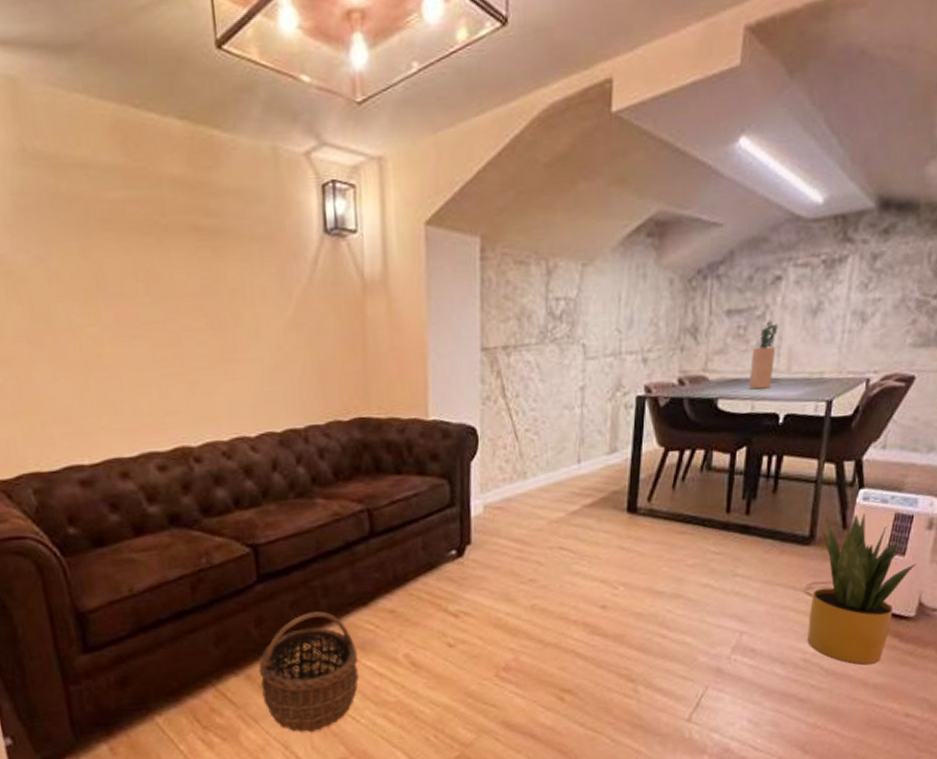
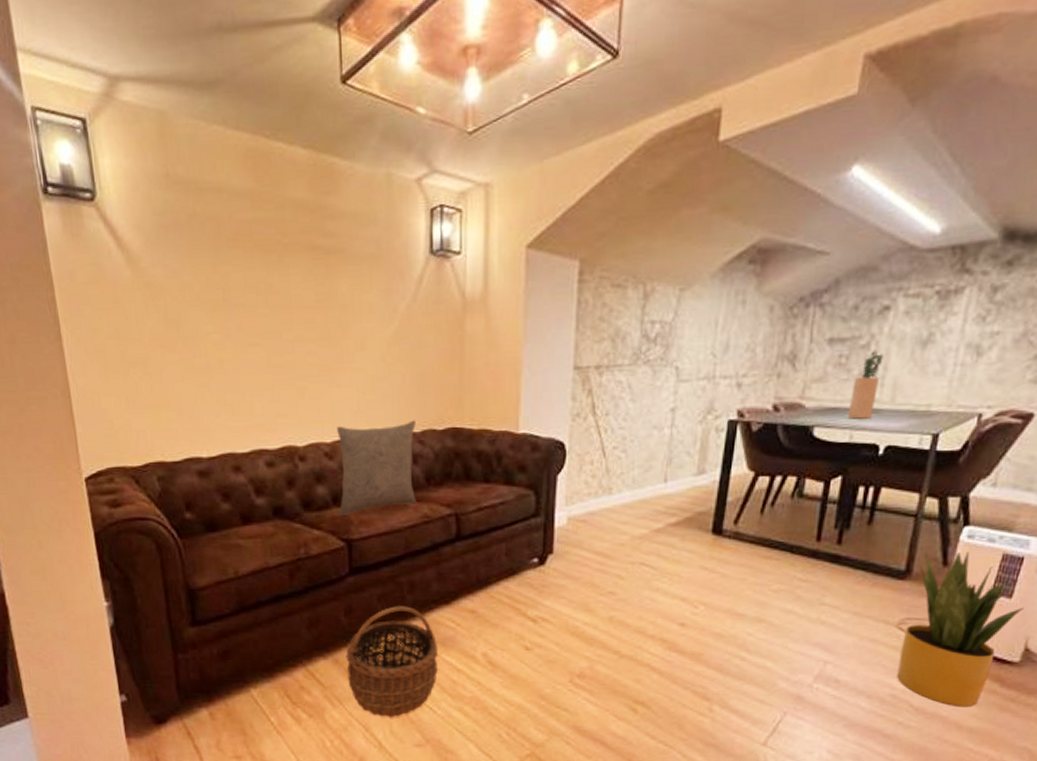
pillow: none [234,412,325,521] -> present [337,420,416,517]

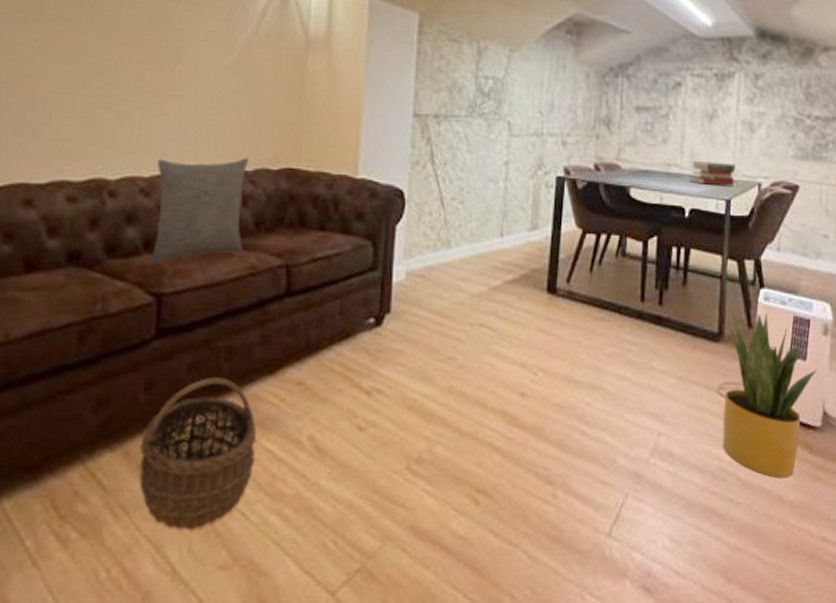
vase: present [847,349,884,419] -> none [656,119,681,182]
books: none [887,393,951,420] -> present [688,160,736,187]

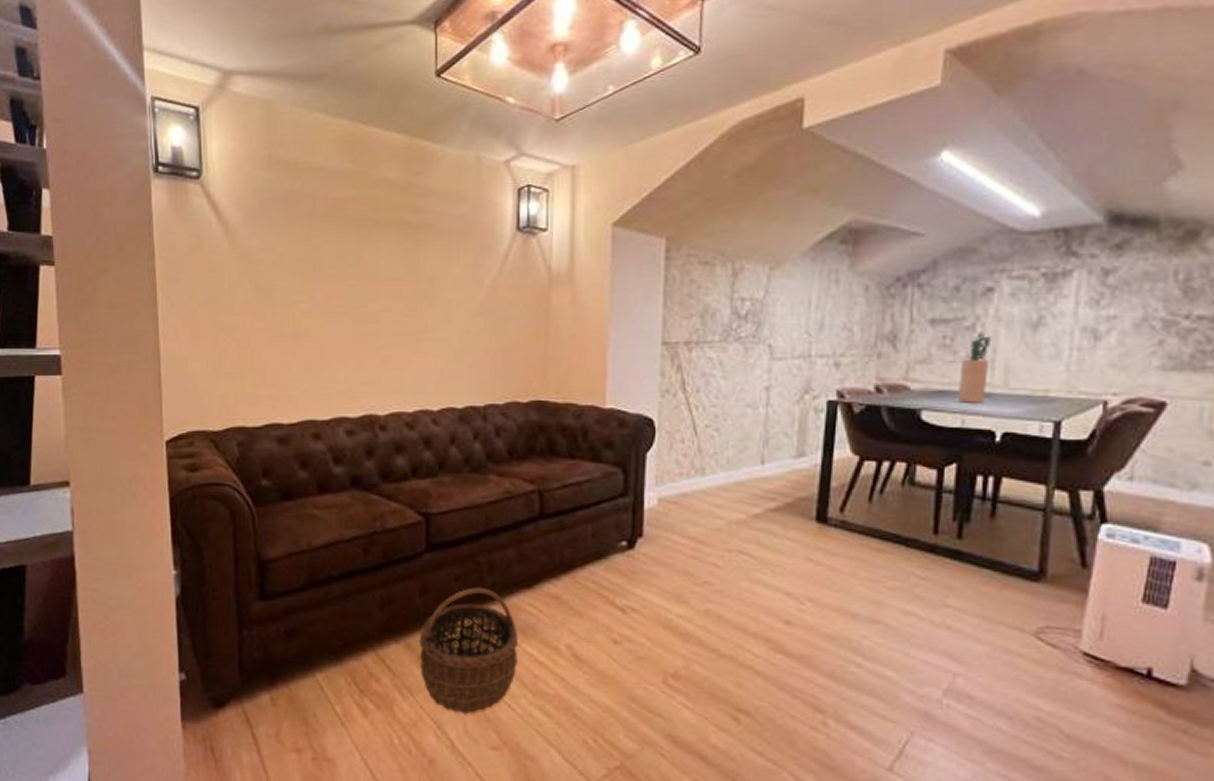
pillow: present [149,158,248,266] -> none [417,392,499,489]
vase: none [656,119,681,182] -> present [957,331,992,403]
books: present [688,160,736,187] -> none [1001,376,1070,406]
planter: present [722,313,817,479] -> none [1041,550,1183,738]

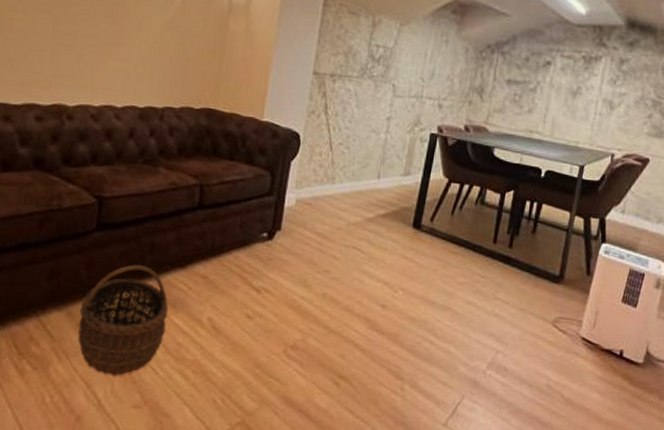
vase: present [957,331,992,403] -> none [519,93,546,147]

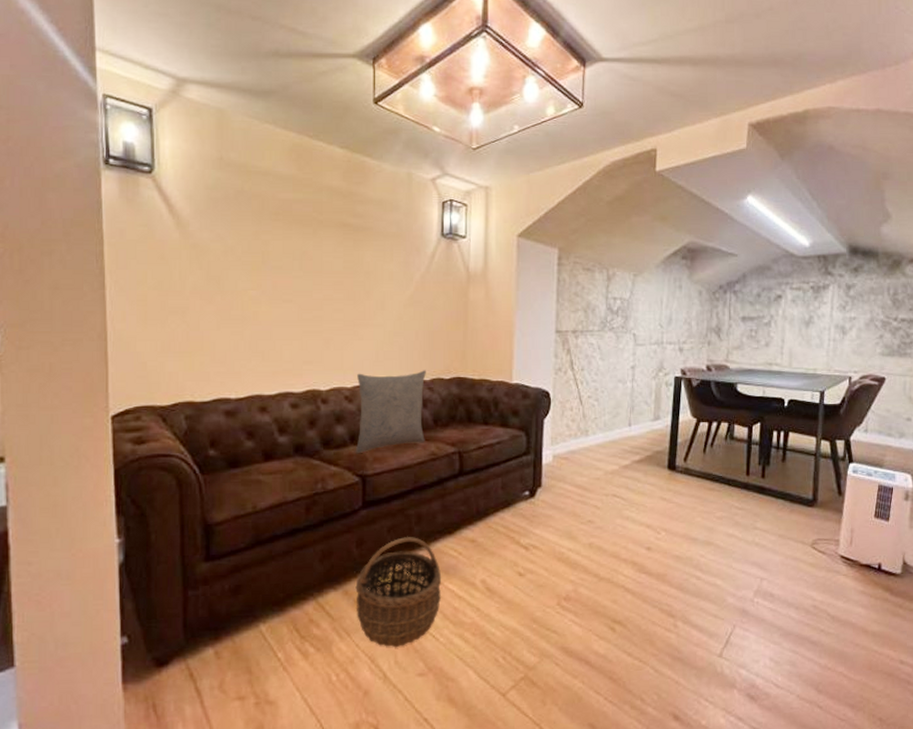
pillow: none [95,92,176,175] -> present [355,370,426,454]

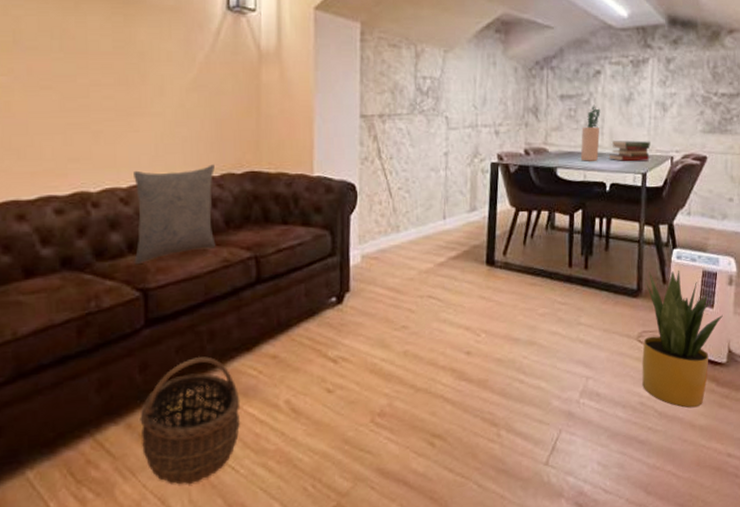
vase: none [760,326,781,378] -> present [580,104,601,162]
books: none [787,359,829,380] -> present [608,140,651,162]
planter: none [815,483,898,614] -> present [641,271,723,408]

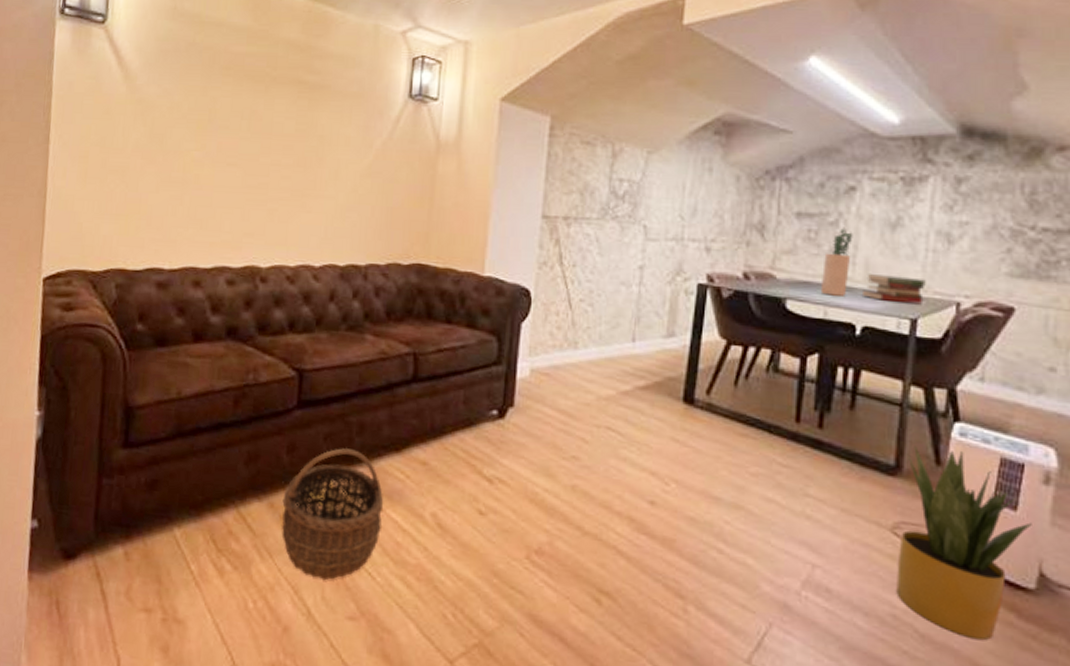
pillow: present [134,164,216,265] -> none [293,250,381,344]

